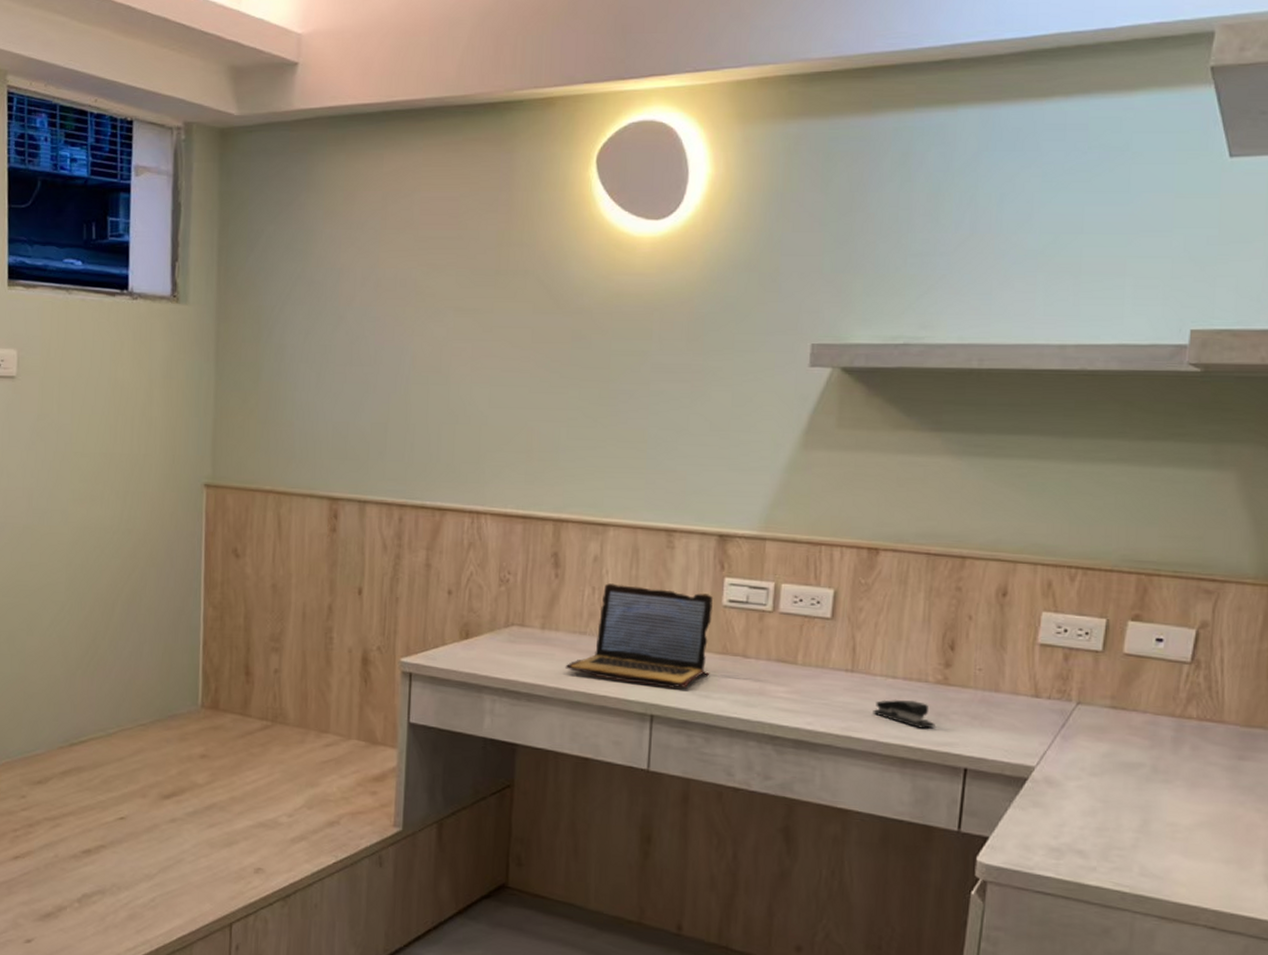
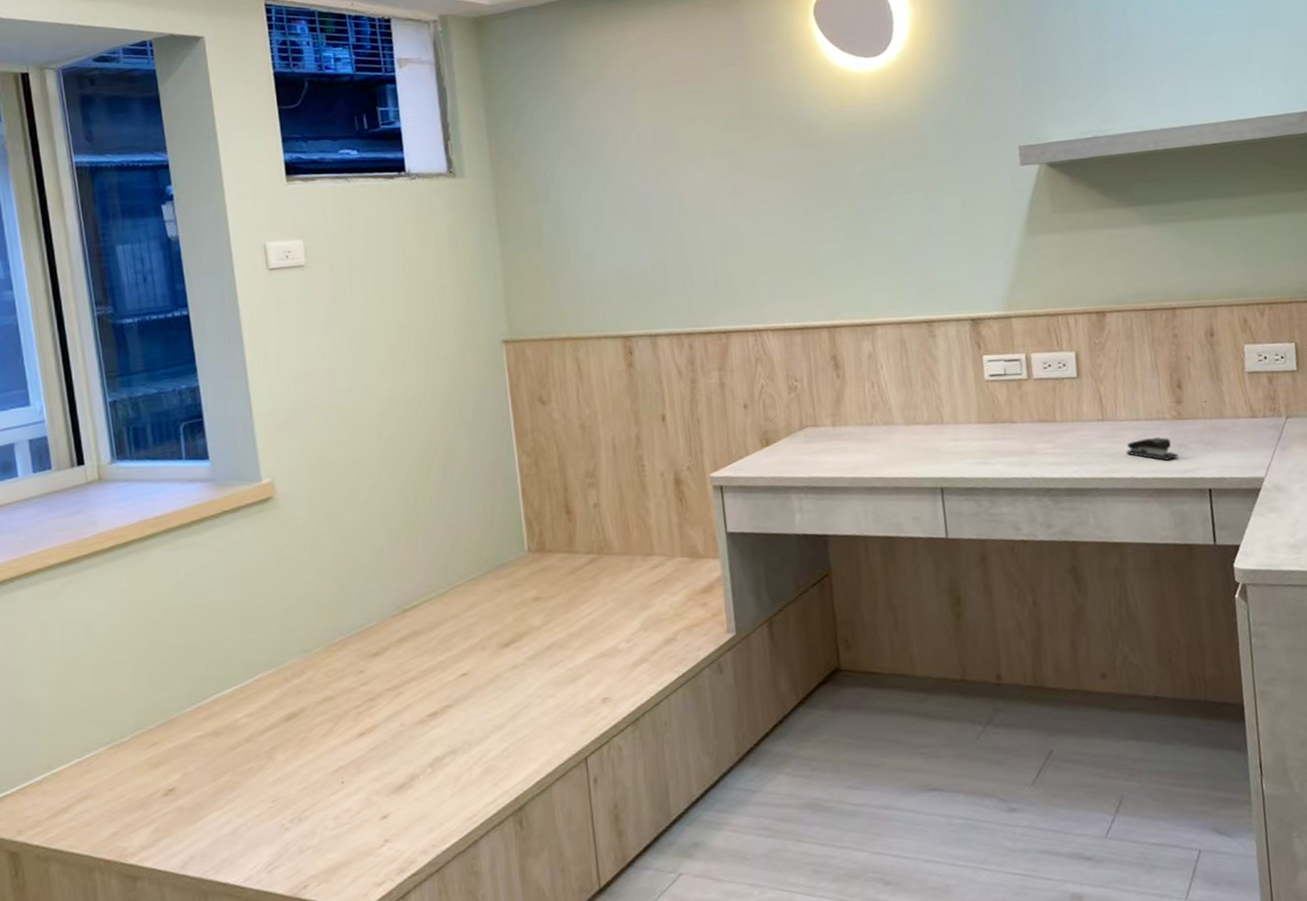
laptop: present [565,583,713,688] -> none [859,372,985,462]

